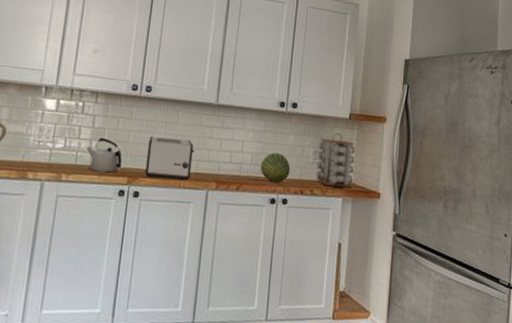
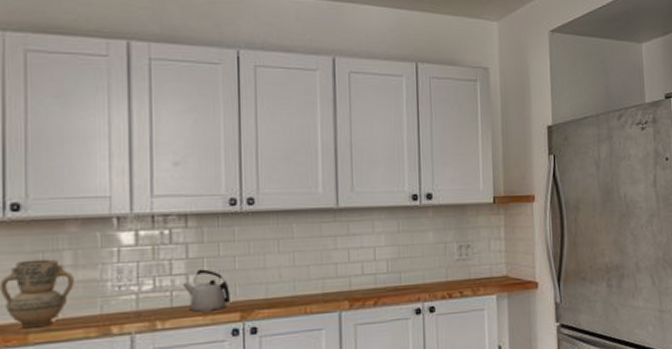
toaster: present [145,137,195,181] -> none [260,256,318,309]
fruit: present [260,152,291,183] -> none [398,255,434,290]
spice rack: present [315,132,355,188] -> none [462,221,506,284]

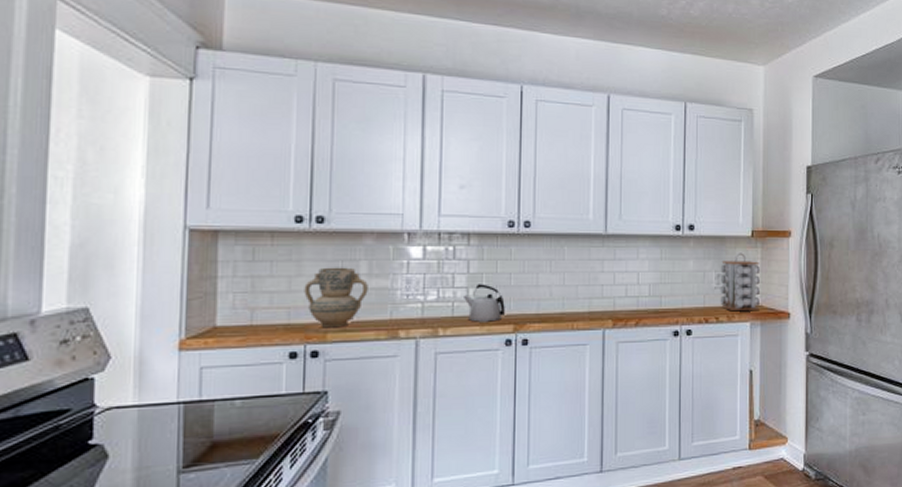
spice rack: none [462,221,506,284] -> present [720,253,760,312]

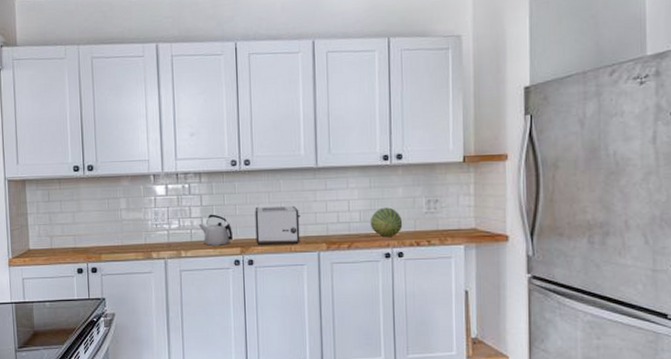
ceramic jug: present [304,267,368,328] -> none [83,204,128,251]
toaster: none [532,277,586,323] -> present [255,206,301,246]
fruit: none [659,281,693,314] -> present [370,207,403,238]
spice rack: present [720,253,760,312] -> none [430,178,474,235]

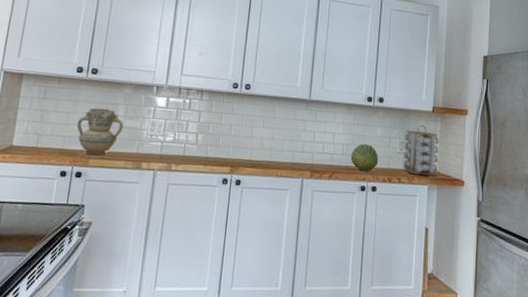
ceramic jug: none [83,204,128,251] -> present [76,108,124,156]
kettle: present [198,214,233,247] -> none [192,131,225,164]
toaster: present [255,206,301,246] -> none [246,130,290,170]
spice rack: none [430,178,474,235] -> present [402,124,439,177]

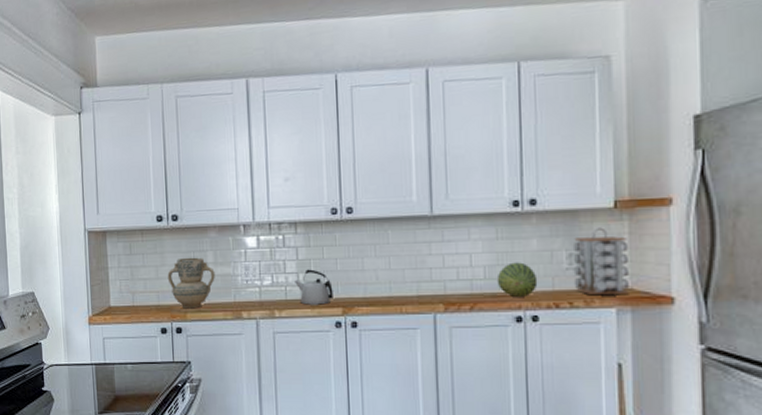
kettle: none [192,131,225,164] -> present [293,269,333,306]

